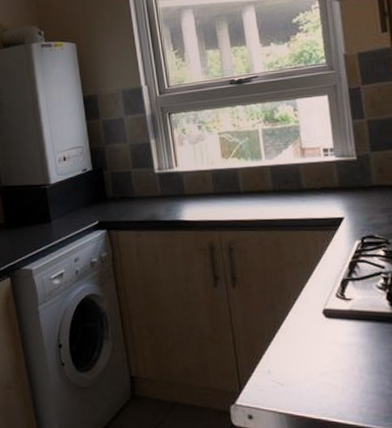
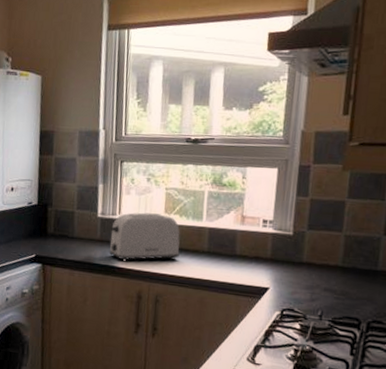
toaster: none [171,160,245,214] -> present [110,212,180,262]

